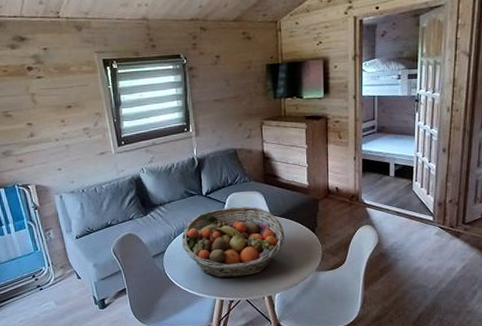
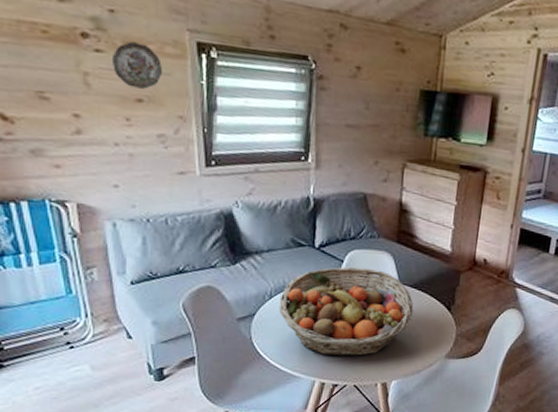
decorative plate: none [48,67,83,99] -> present [111,41,163,89]

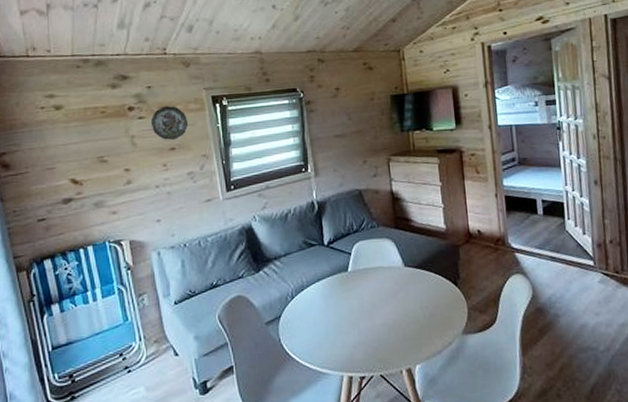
fruit basket: present [278,266,414,357] -> none [300,256,423,348]

